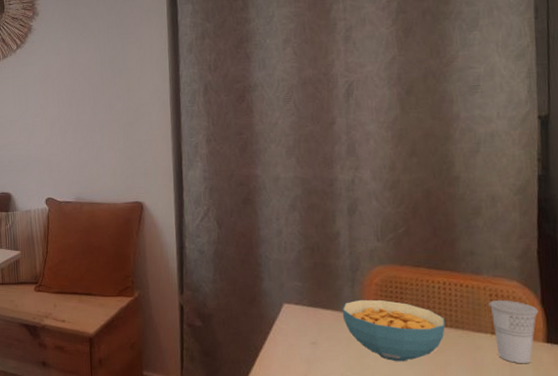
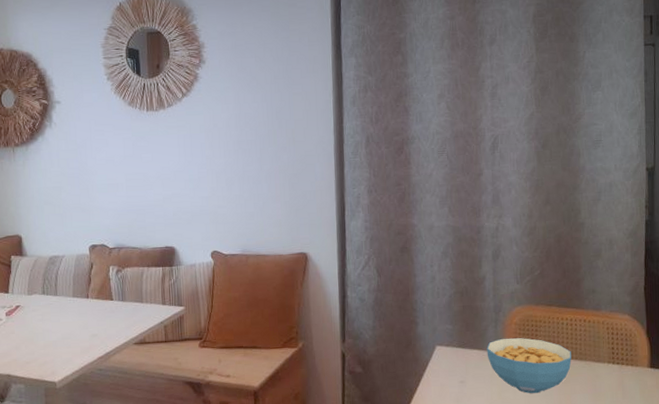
cup: present [488,299,539,364] -> none [606,332,645,388]

